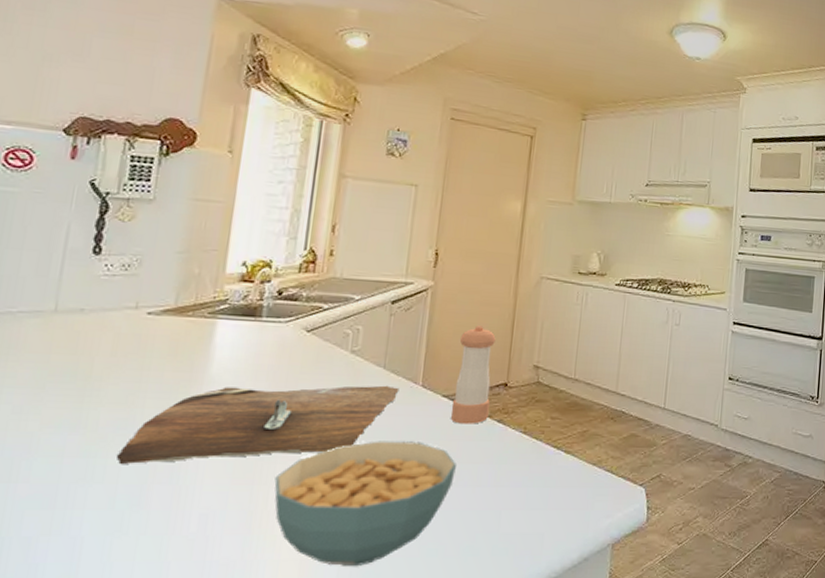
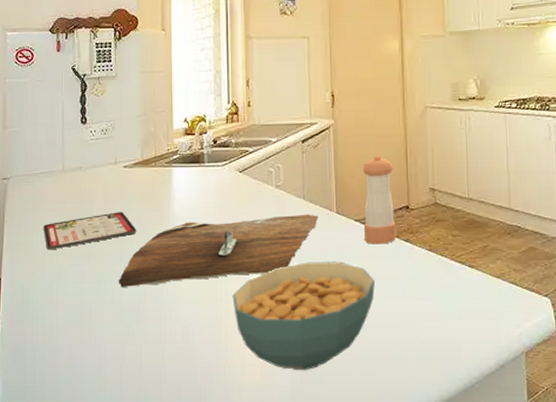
tablet: none [11,369,154,413] -> present [44,212,137,250]

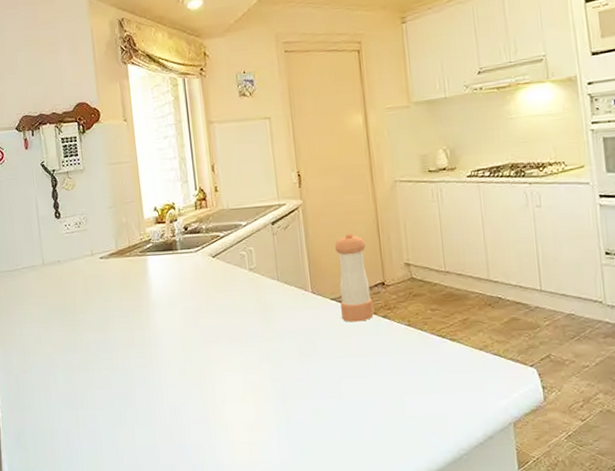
tablet: present [44,212,137,250] -> none [30,302,119,342]
cutting board: present [118,214,319,287] -> none [105,295,294,374]
cereal bowl: present [232,261,375,371] -> none [216,340,356,448]

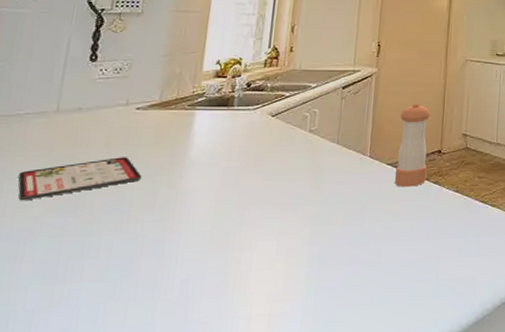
tablet: none [30,302,119,342] -> present [18,157,142,201]

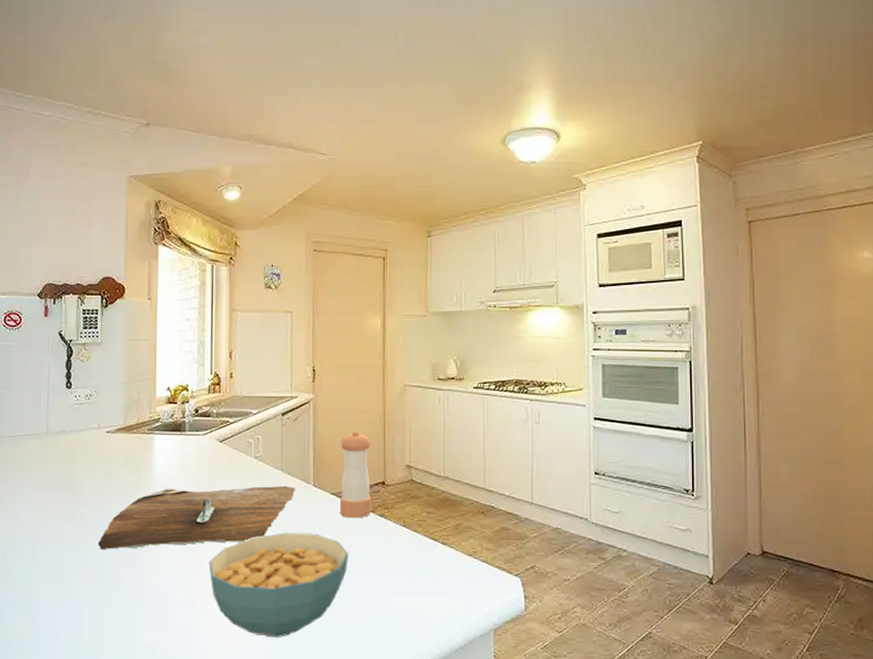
tablet: present [18,157,142,201] -> none [27,476,118,511]
cutting board: none [109,158,351,240] -> present [97,485,296,549]
cereal bowl: none [246,204,400,318] -> present [208,532,348,638]

